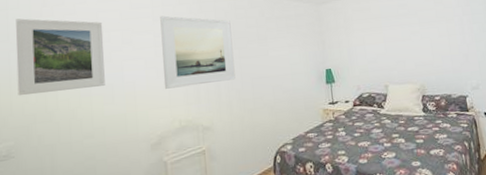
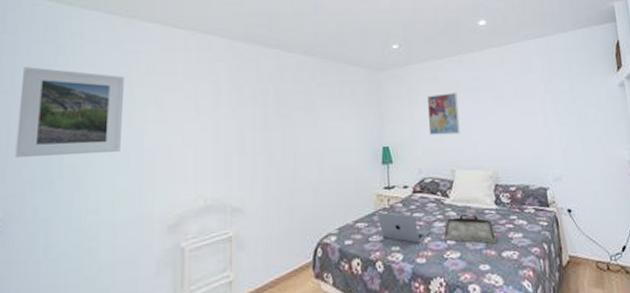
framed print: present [160,15,236,89] -> none [190,73,275,160]
laptop: none [324,123,370,148] -> present [376,211,430,243]
wall art: none [361,19,391,57] -> present [427,92,461,136]
serving tray: none [380,121,425,145] -> present [443,213,496,244]

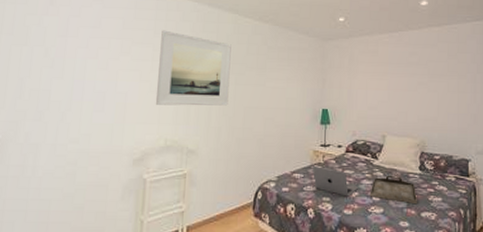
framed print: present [15,67,125,159] -> none [12,14,105,92]
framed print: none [190,73,275,160] -> present [155,30,231,106]
wall art: present [427,92,461,136] -> none [365,65,394,104]

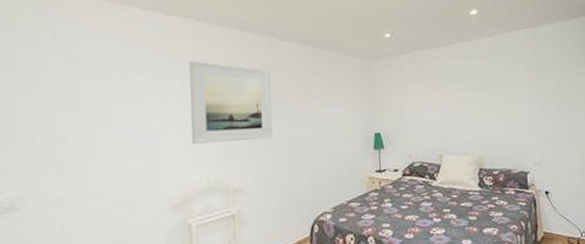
laptop: present [312,165,358,197] -> none [368,192,418,221]
serving tray: present [369,175,417,205] -> none [430,194,478,222]

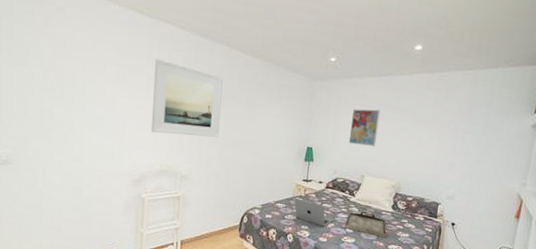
laptop: none [368,192,418,221] -> present [293,197,334,227]
wall art: none [417,82,449,123] -> present [348,109,381,147]
serving tray: none [430,194,478,222] -> present [344,211,387,238]

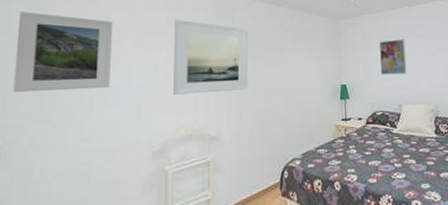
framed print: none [18,33,100,116] -> present [13,11,113,93]
laptop: present [293,197,334,227] -> none [335,139,380,166]
serving tray: present [344,211,387,238] -> none [391,141,436,167]

